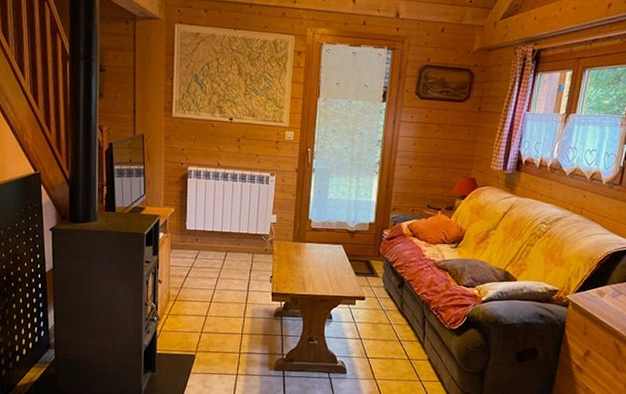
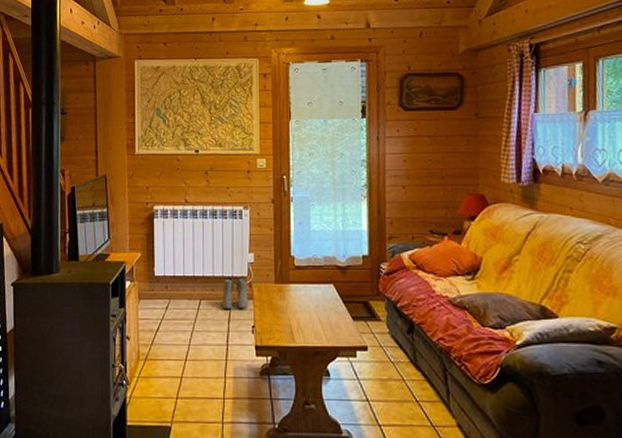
boots: none [246,234,269,262] -> present [222,277,248,309]

